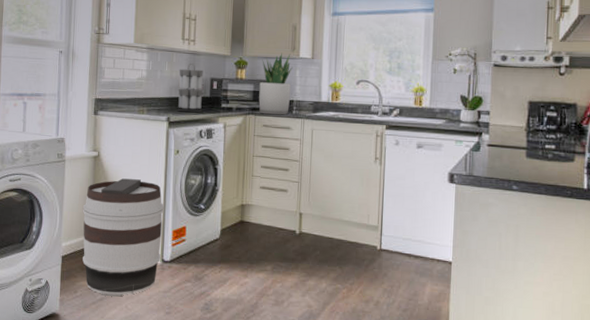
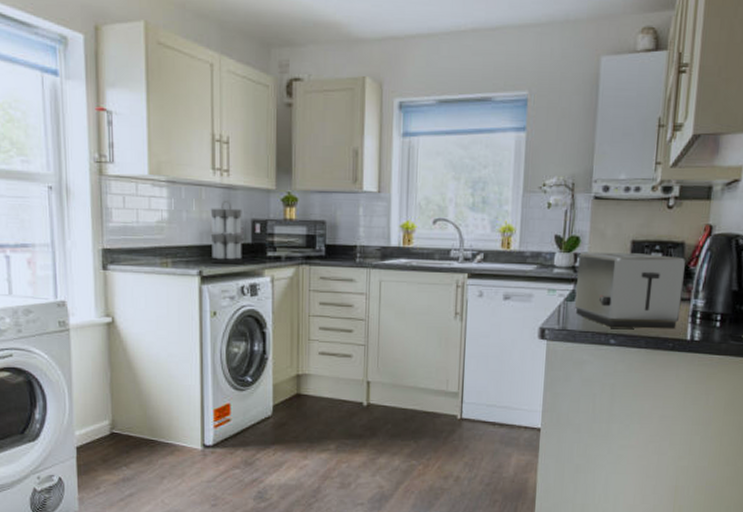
barrel: present [82,178,164,297] -> none [97,349,202,491]
planter: present [259,52,293,115] -> none [314,185,354,265]
toaster: none [479,110,578,179] -> present [574,252,685,329]

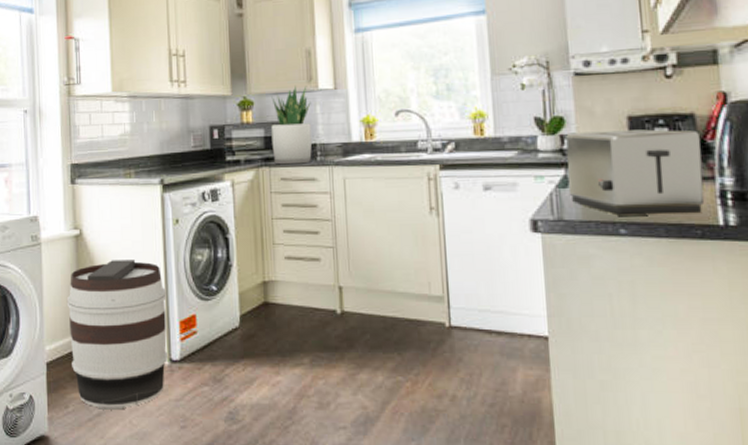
barrel: none [97,349,202,491] -> present [66,260,169,410]
spice rack: present [210,200,243,264] -> none [169,109,203,172]
planter: none [314,185,354,265] -> present [271,85,312,165]

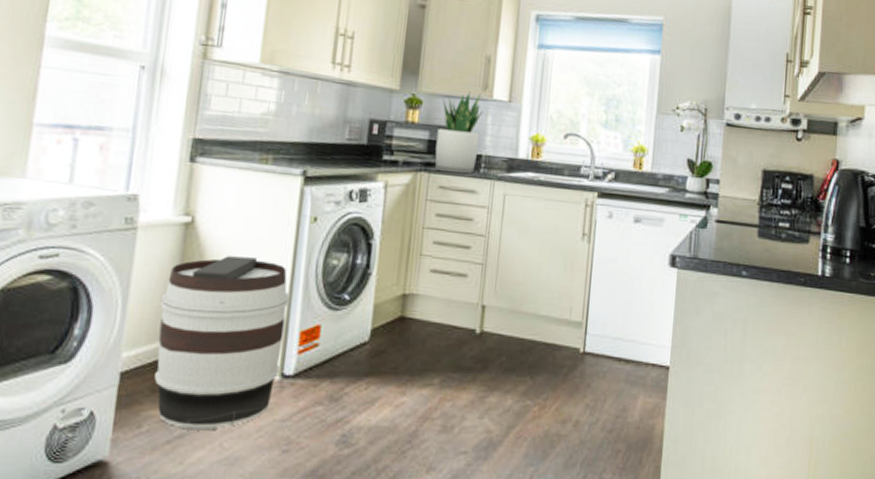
toaster: present [566,129,705,216] -> none [706,178,814,264]

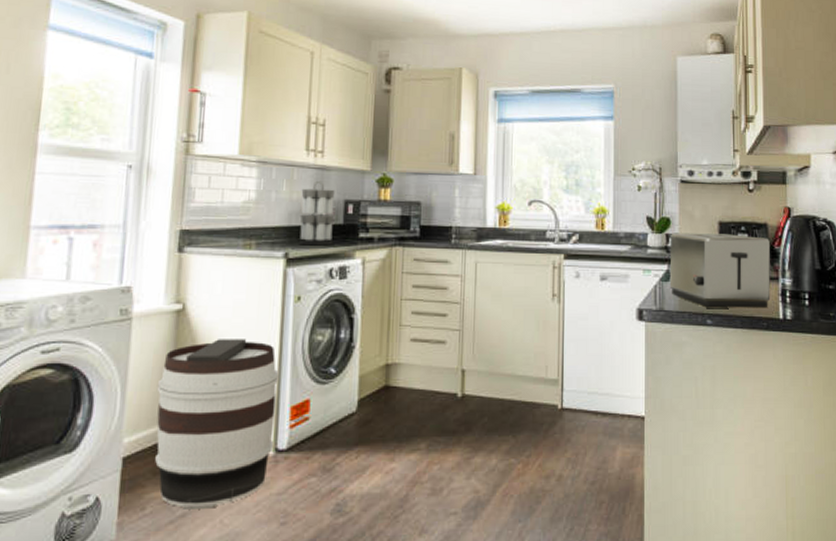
spice rack: none [317,96,360,167] -> present [298,180,335,246]
planter: present [434,91,483,174] -> none [408,167,450,246]
toaster: none [706,178,814,264] -> present [669,233,771,309]

